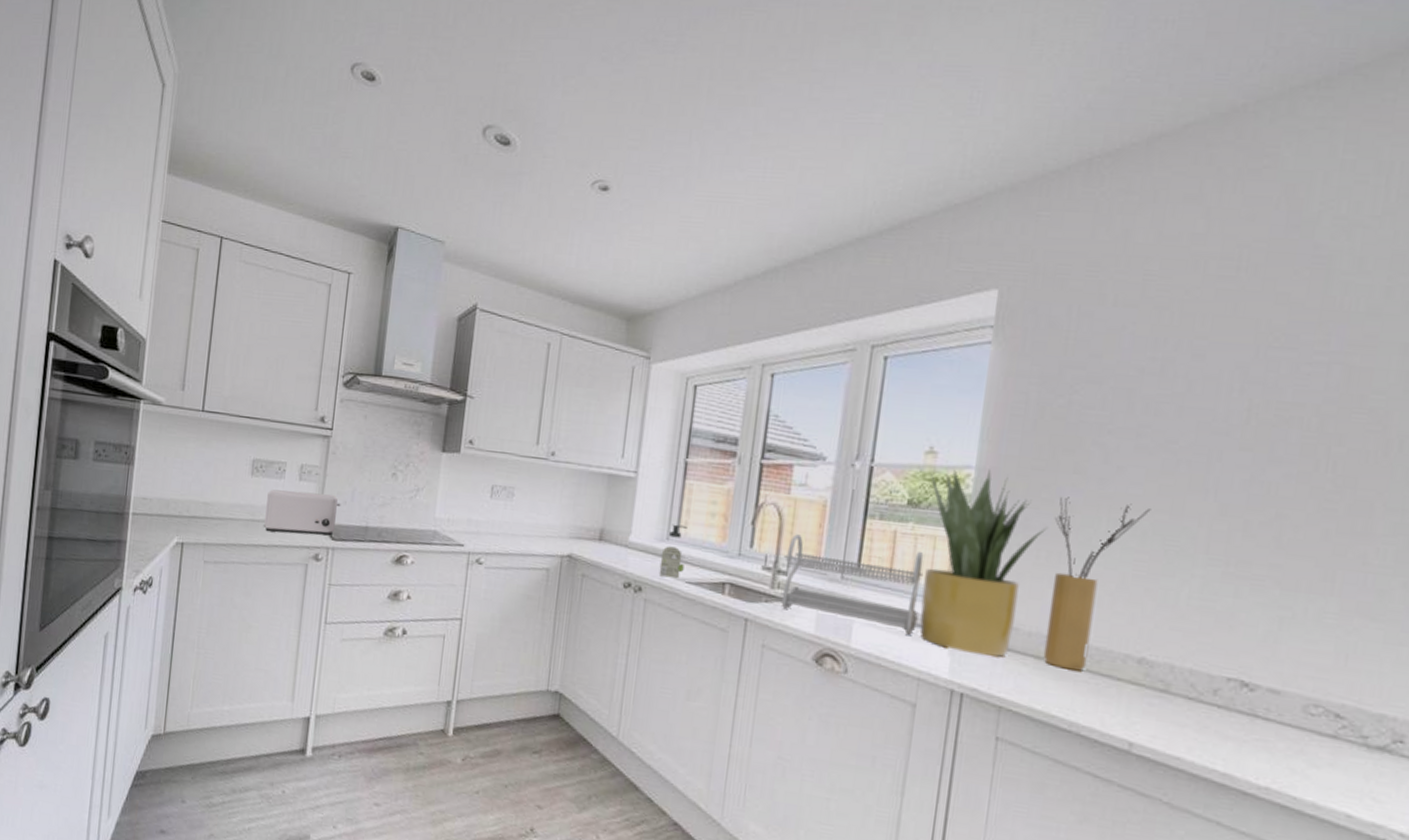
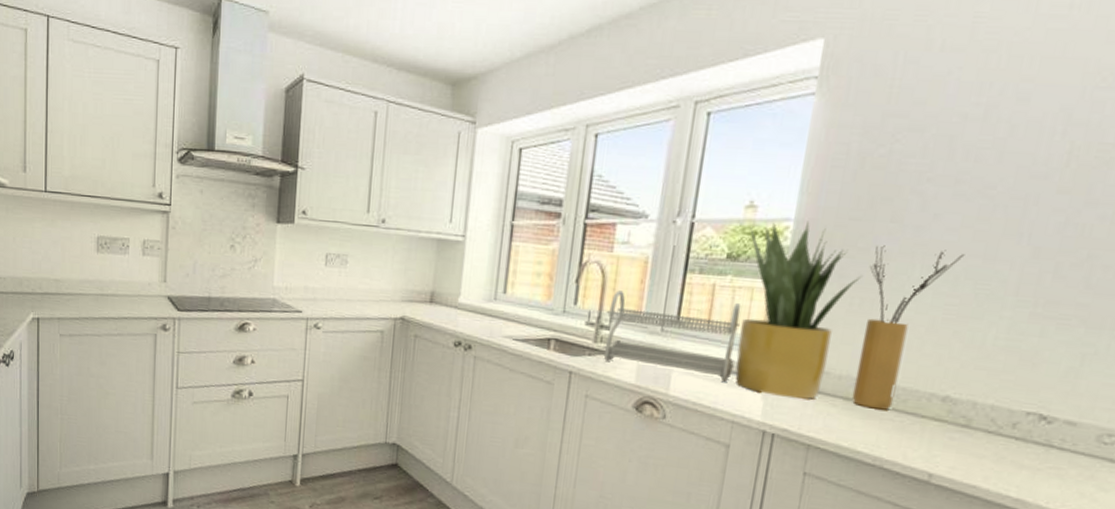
toaster: present [263,489,341,537] -> none [112,265,184,308]
soap dispenser: present [658,524,687,579] -> none [487,285,514,337]

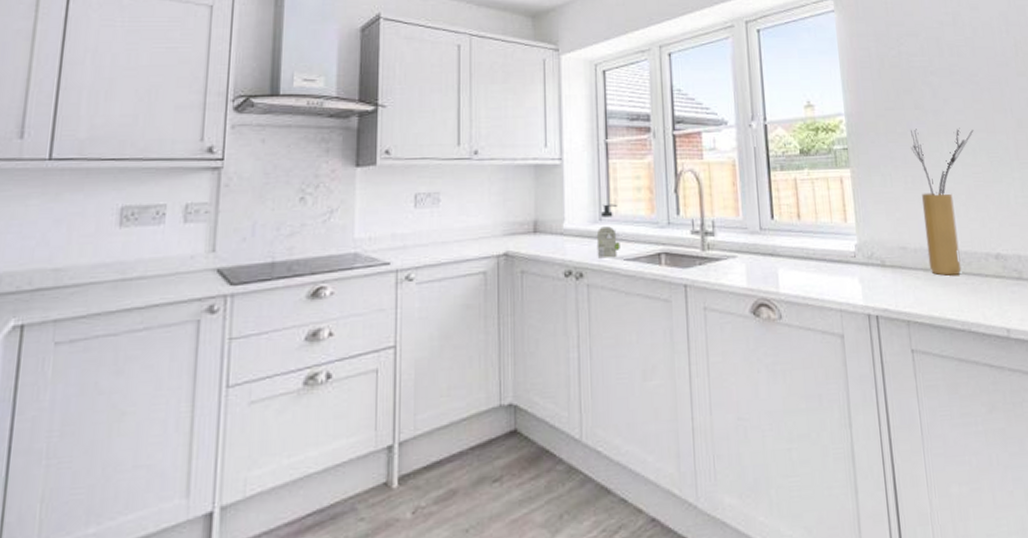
soap dispenser: none [487,285,514,337] -> present [596,204,620,259]
dish rack: present [603,290,742,383] -> none [707,193,829,272]
planter: present [735,221,862,400] -> none [813,114,908,278]

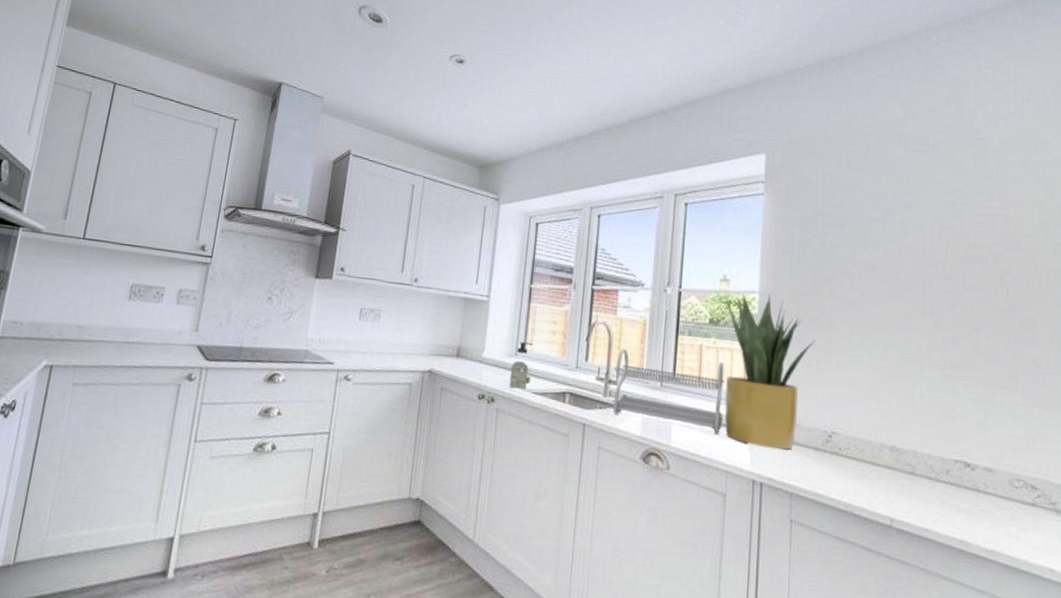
dish rack: none [707,193,829,272] -> present [612,349,725,435]
planter: none [813,114,908,278] -> present [724,294,815,450]
vase: present [910,128,974,276] -> none [820,316,888,459]

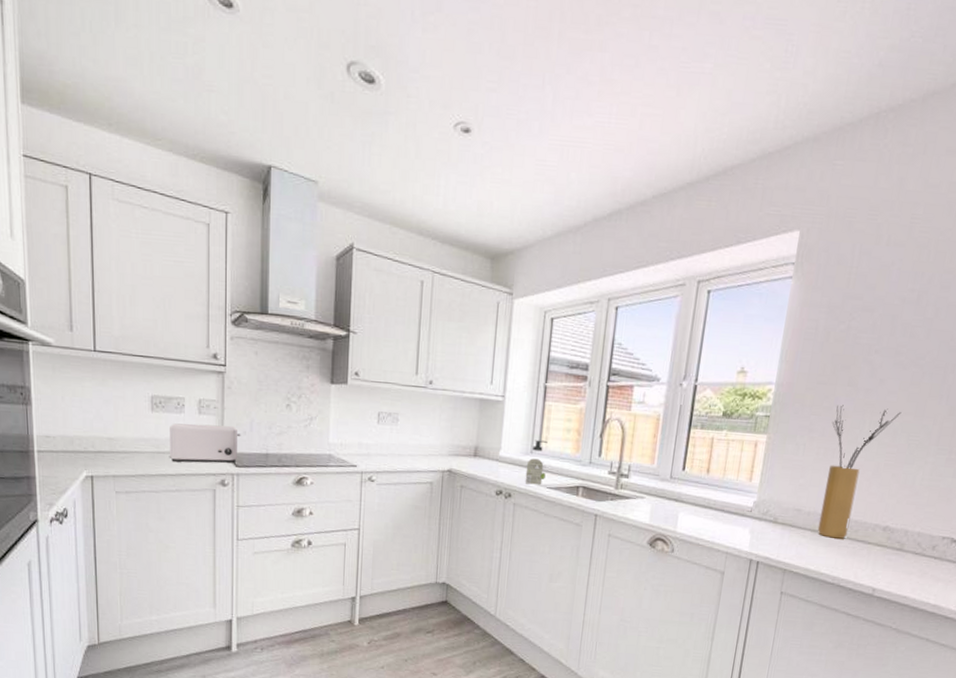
toaster: none [137,312,217,357] -> present [169,423,241,464]
dish rack: present [612,349,725,435] -> none [623,444,734,521]
planter: present [724,294,815,450] -> none [728,384,826,533]
vase: none [820,316,888,459] -> present [817,405,902,539]

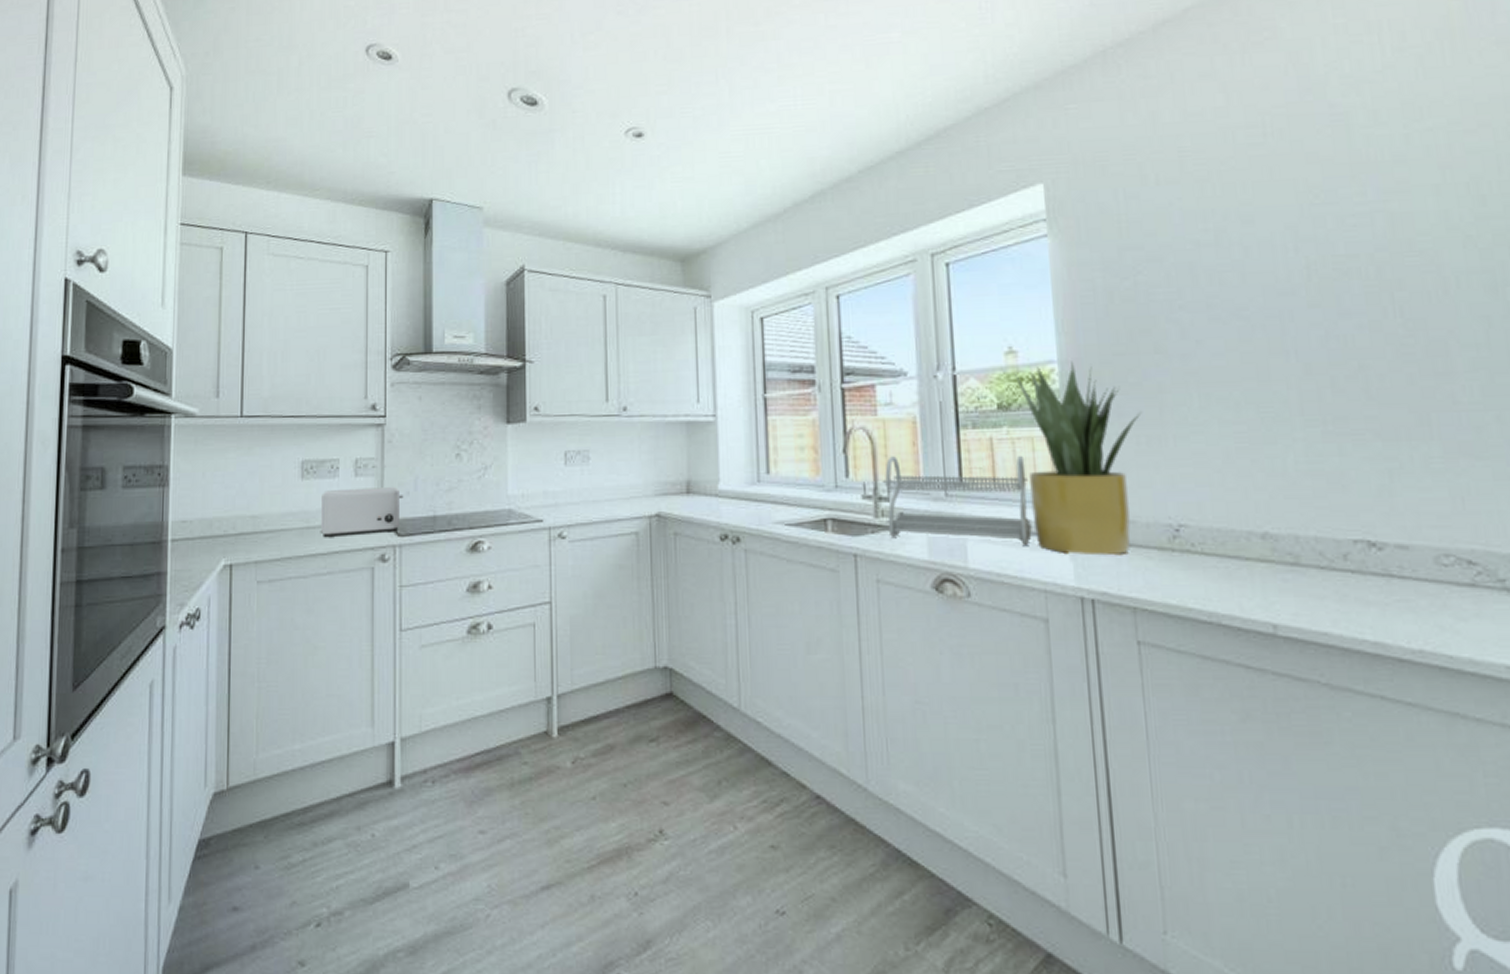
soap dispenser: present [525,439,548,485] -> none [754,464,781,523]
dish rack: none [623,444,734,521] -> present [882,455,1032,547]
planter: none [728,384,826,533] -> present [1015,361,1142,556]
vase: present [817,405,902,539] -> none [1146,376,1239,557]

